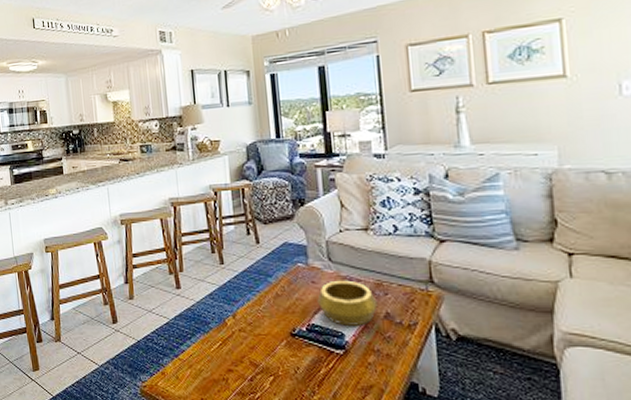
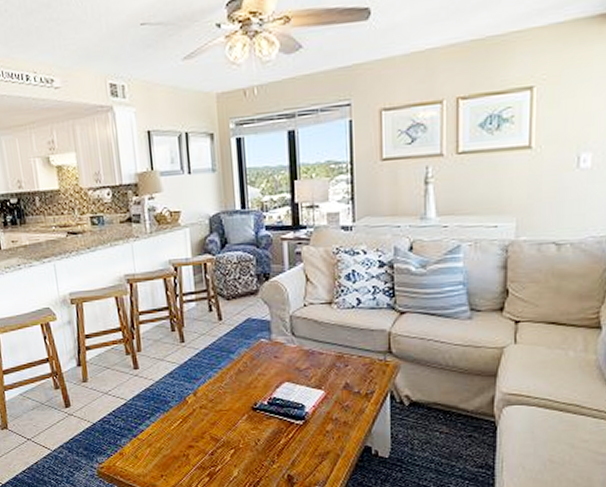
decorative bowl: present [317,280,378,326] -> none [279,353,338,398]

